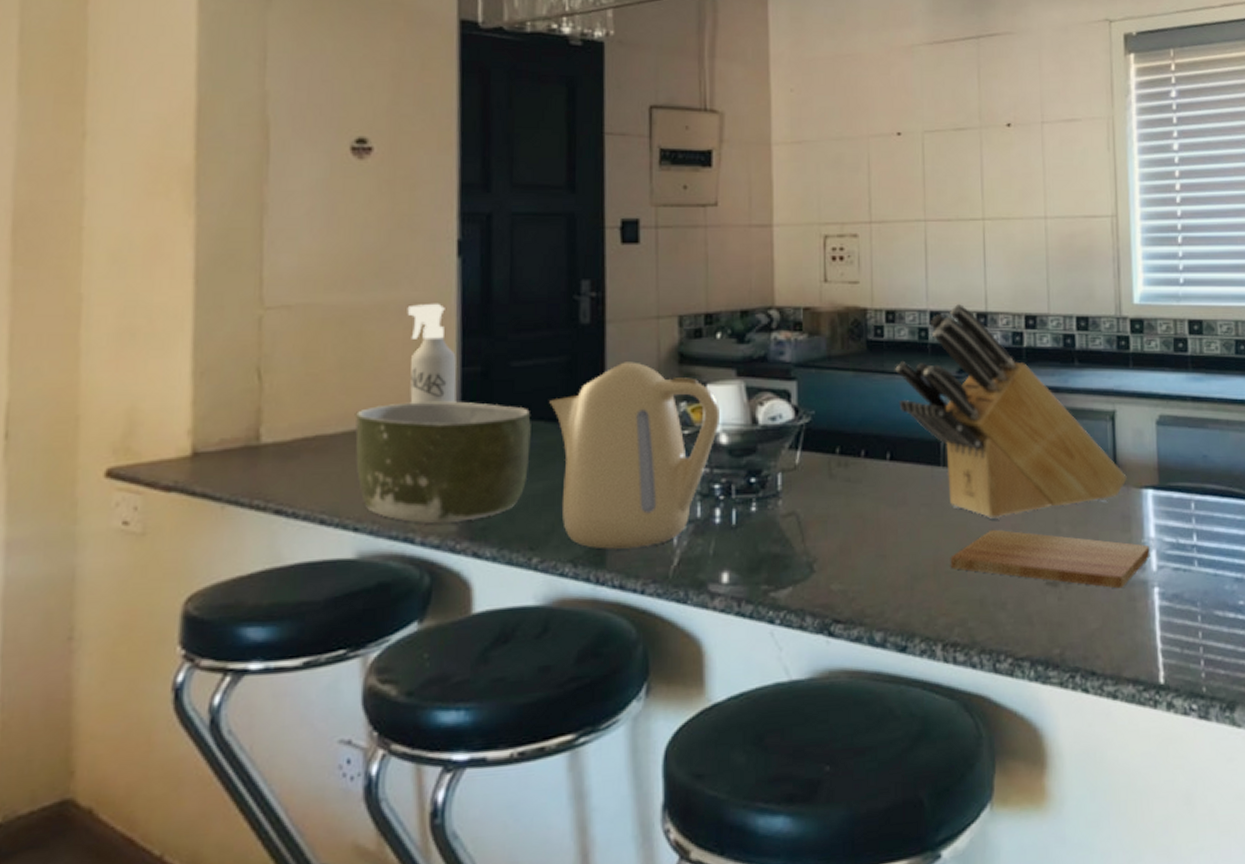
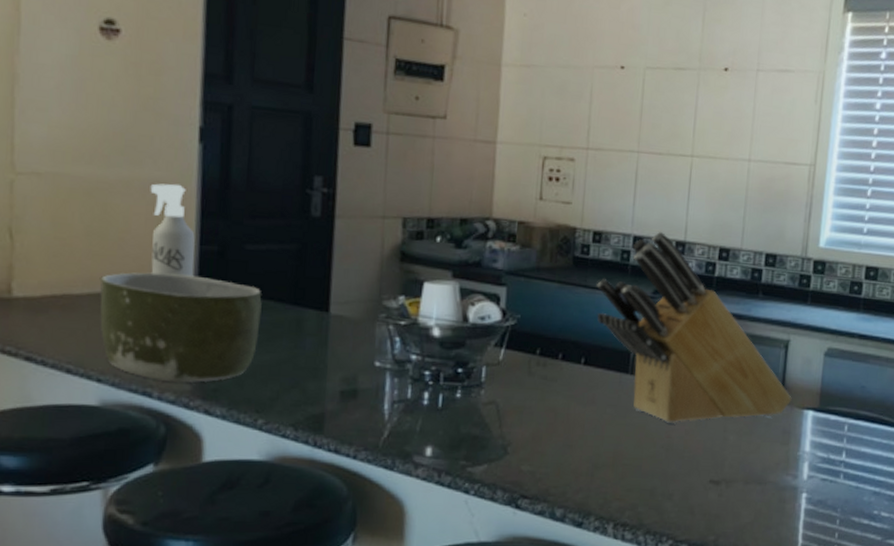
kettle: present [549,361,719,550] -> none [279,255,435,419]
cutting board: present [950,529,1150,589] -> none [627,432,804,492]

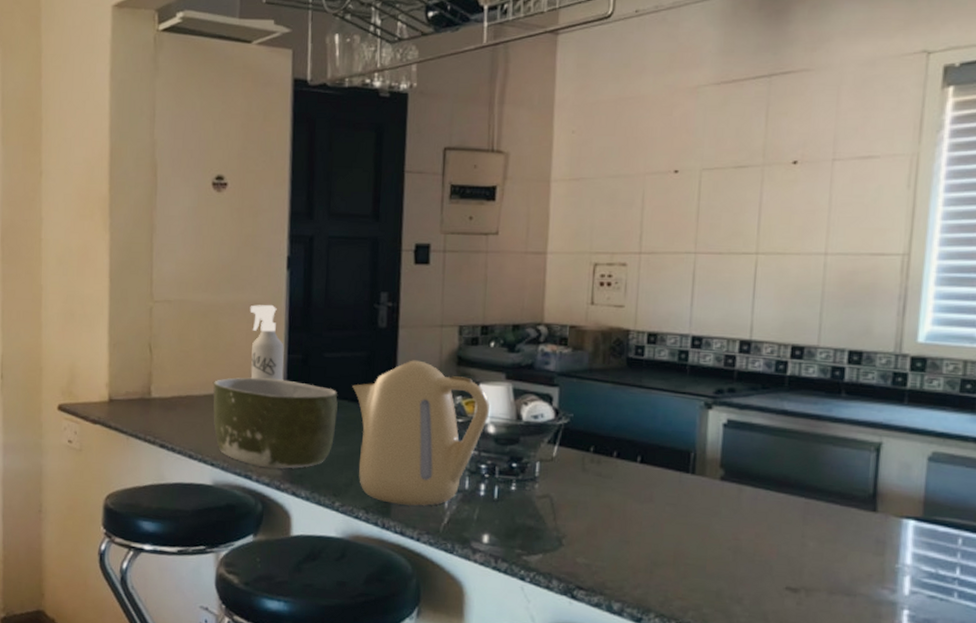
kettle: none [279,255,435,419] -> present [352,360,490,506]
knife block: present [597,231,792,423] -> none [652,330,887,525]

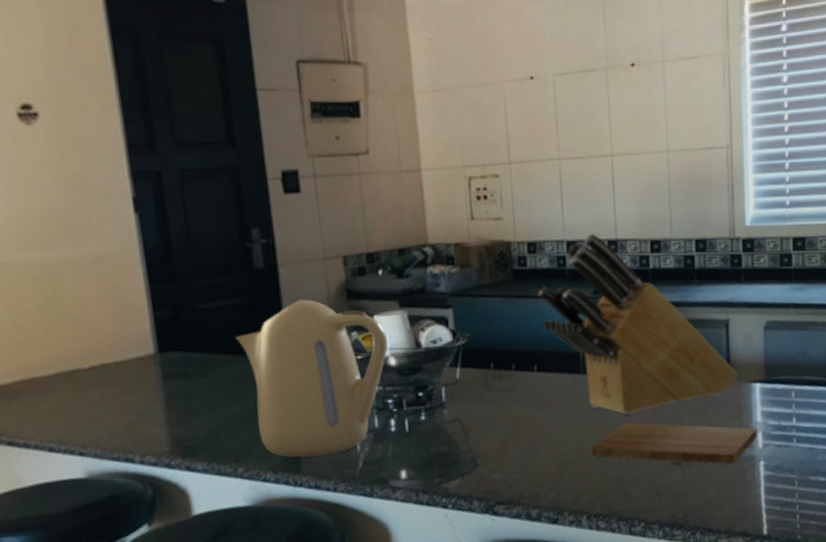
bowl: present [212,377,338,469] -> none [64,341,225,446]
spray bottle: present [250,304,284,381] -> none [95,256,153,346]
knife block: none [652,330,887,525] -> present [538,233,739,415]
cutting board: none [690,534,904,605] -> present [591,423,757,464]

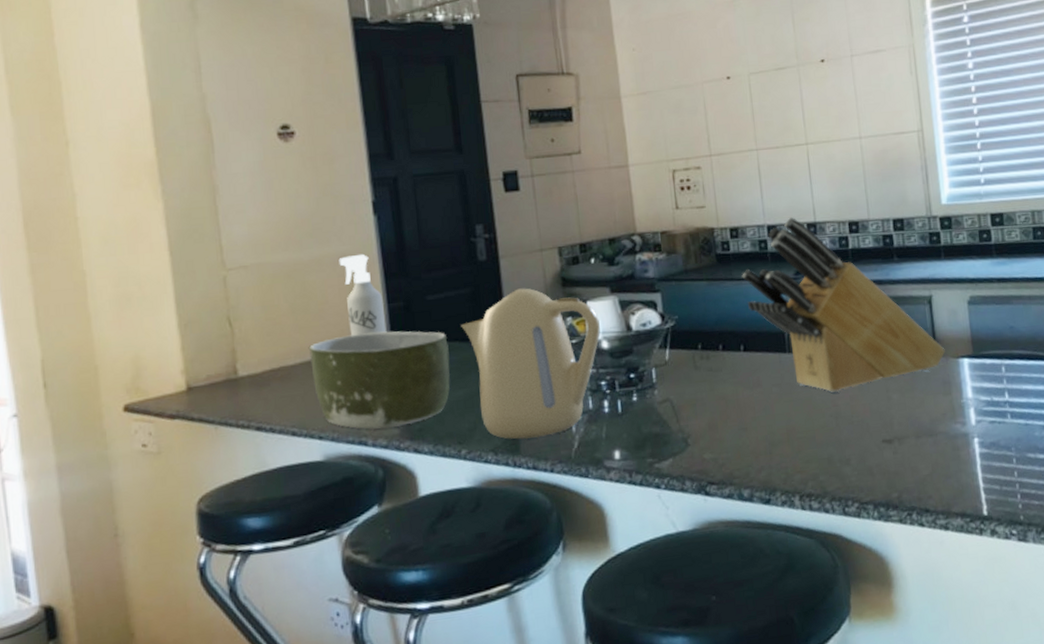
bowl: none [64,341,225,446] -> present [308,331,450,430]
spray bottle: none [95,256,153,346] -> present [338,253,387,336]
cutting board: present [591,423,757,464] -> none [800,400,969,442]

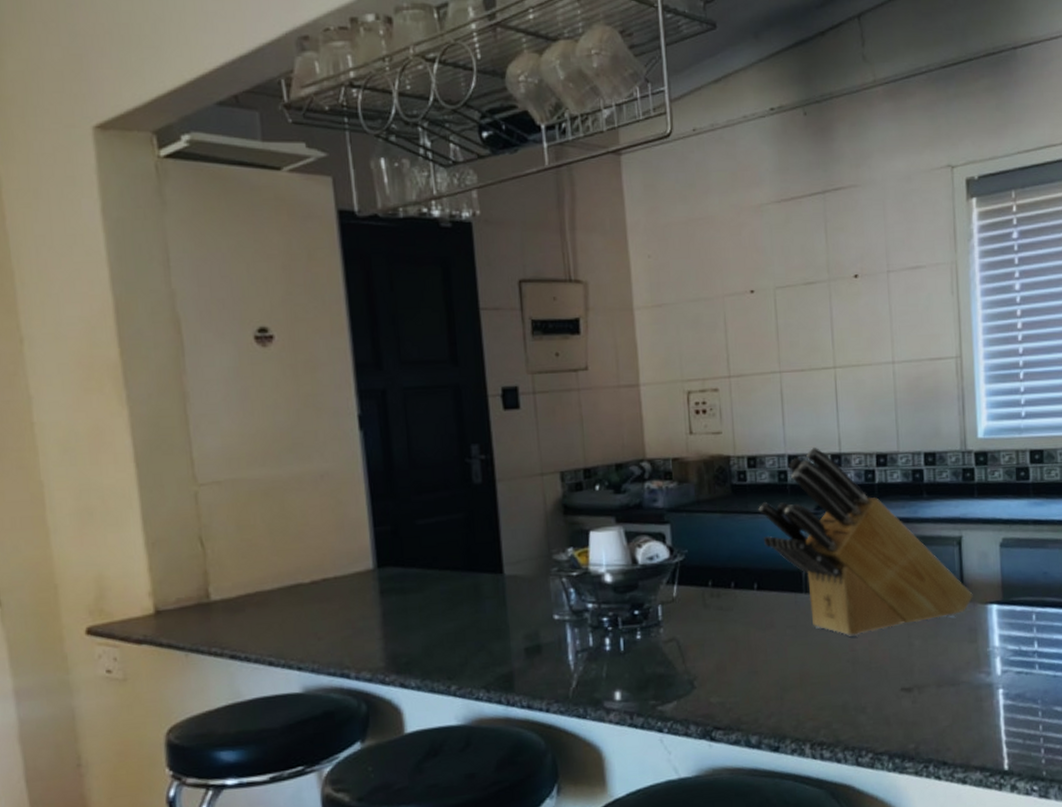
bowl: present [308,331,450,430] -> none [287,556,440,661]
spray bottle: present [338,253,387,336] -> none [321,472,372,561]
kettle: present [461,288,600,440] -> none [453,514,604,677]

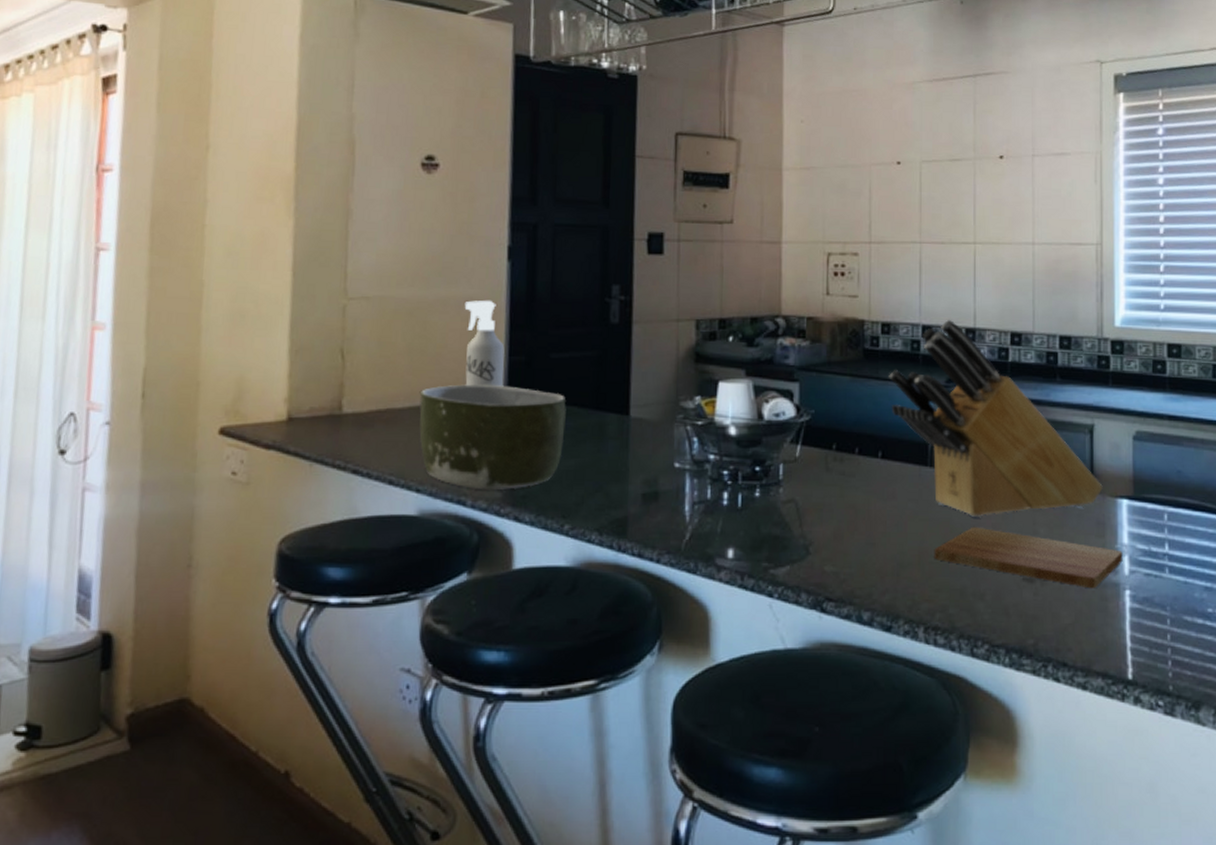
bowl: none [287,556,440,661] -> present [419,384,567,489]
spray bottle: none [321,472,372,561] -> present [464,300,505,387]
cutting board: none [814,645,995,692] -> present [934,526,1123,589]

